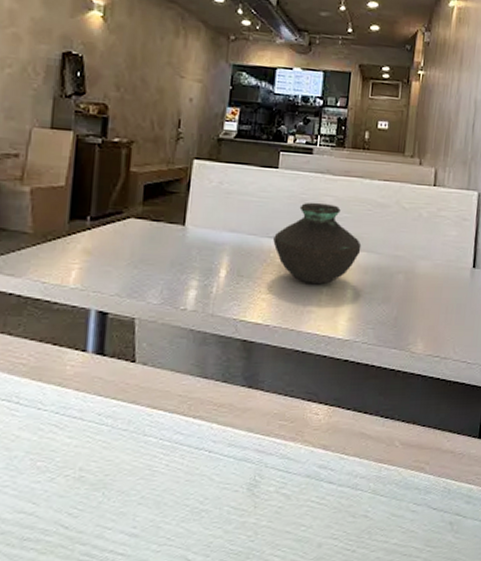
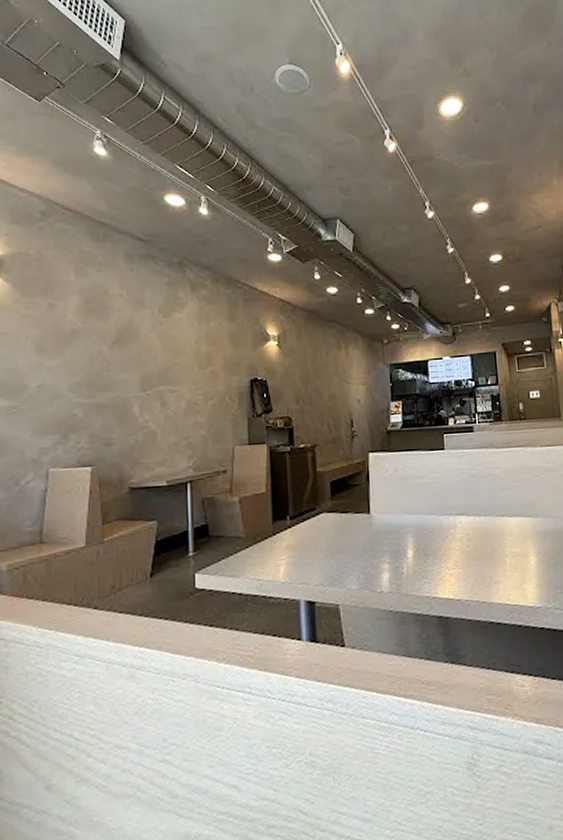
vase: present [273,202,362,284] -> none [451,475,536,555]

